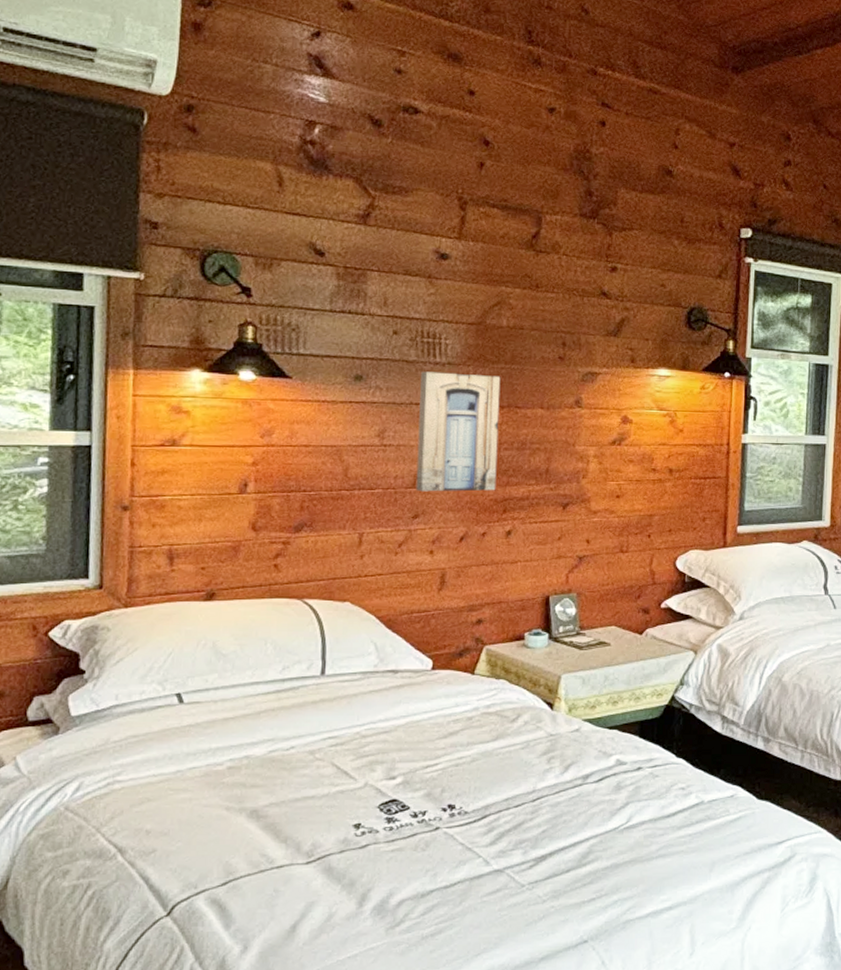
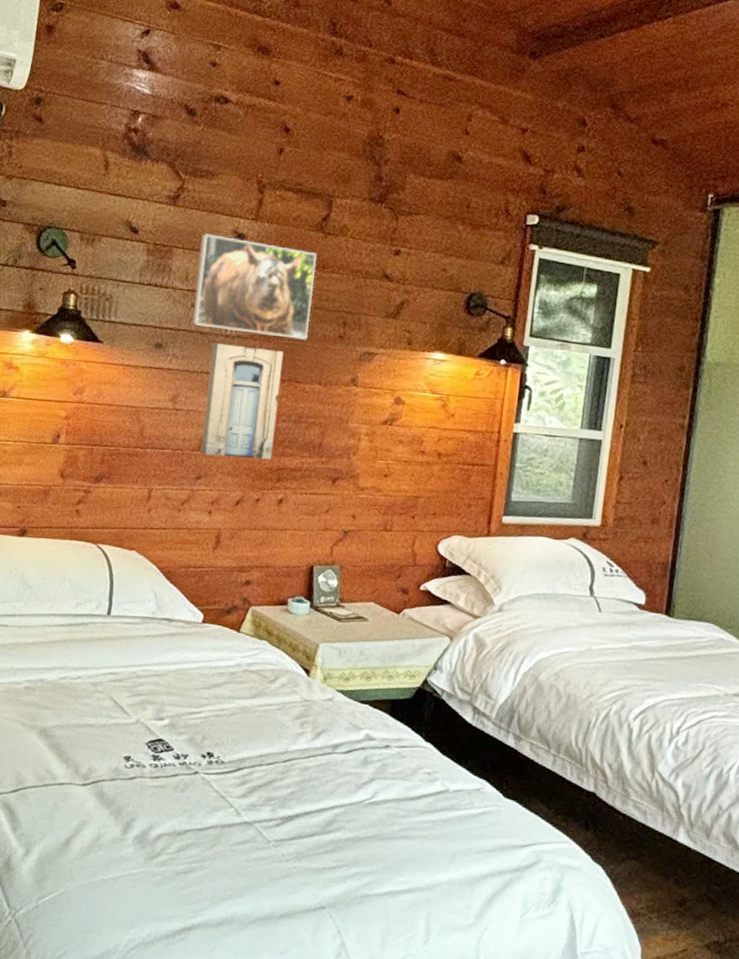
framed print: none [395,254,530,363] -> present [192,233,317,340]

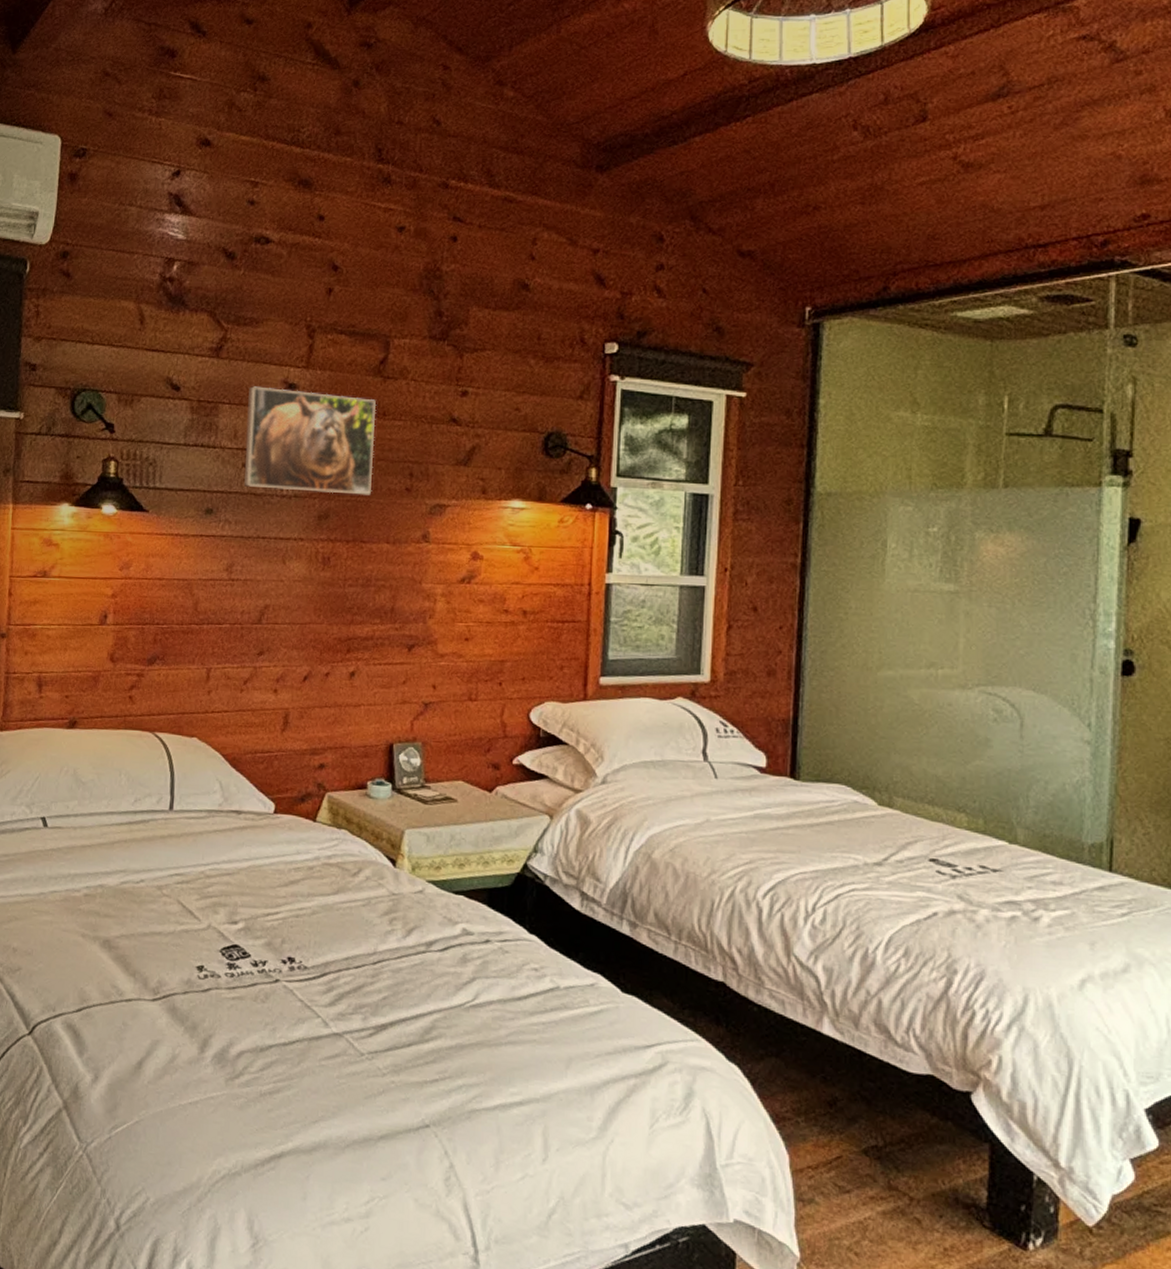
wall art: present [200,343,284,460] -> none [261,504,346,629]

